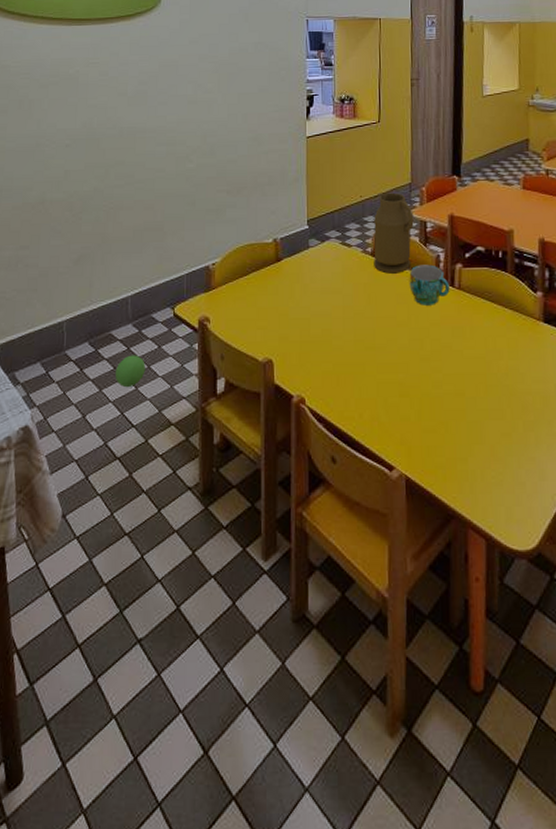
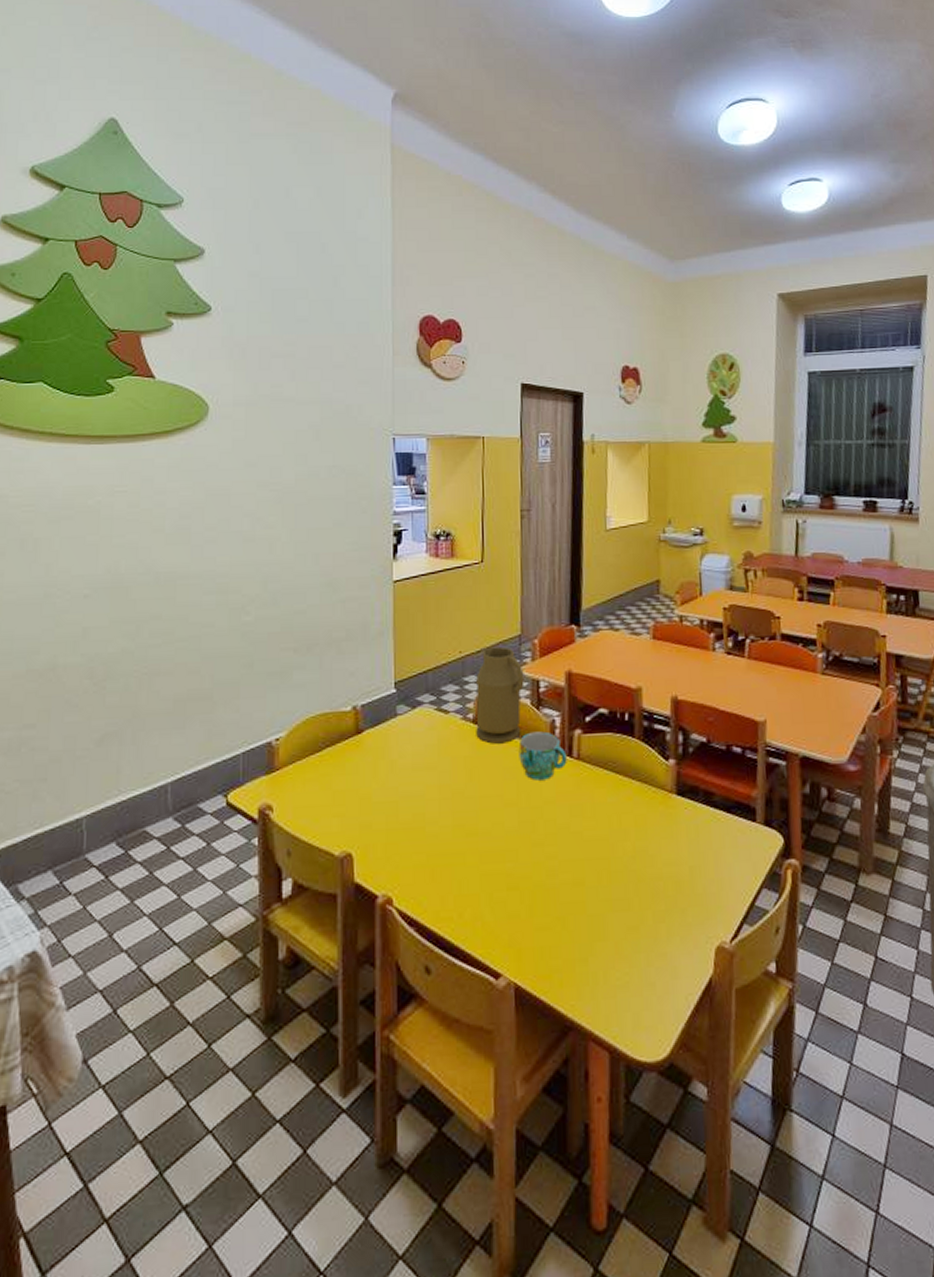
ball: present [114,355,146,388] -> none [150,855,191,897]

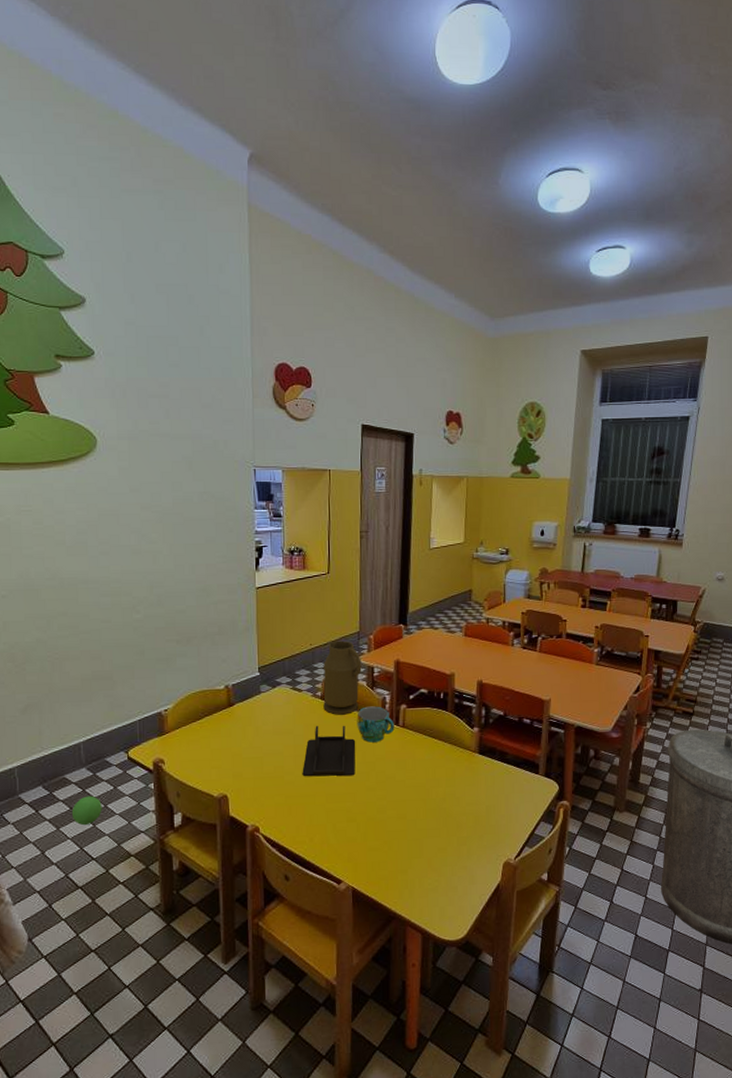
ball: none [150,855,191,897] -> present [71,795,102,826]
napkin holder: none [449,757,518,827] -> present [302,725,355,777]

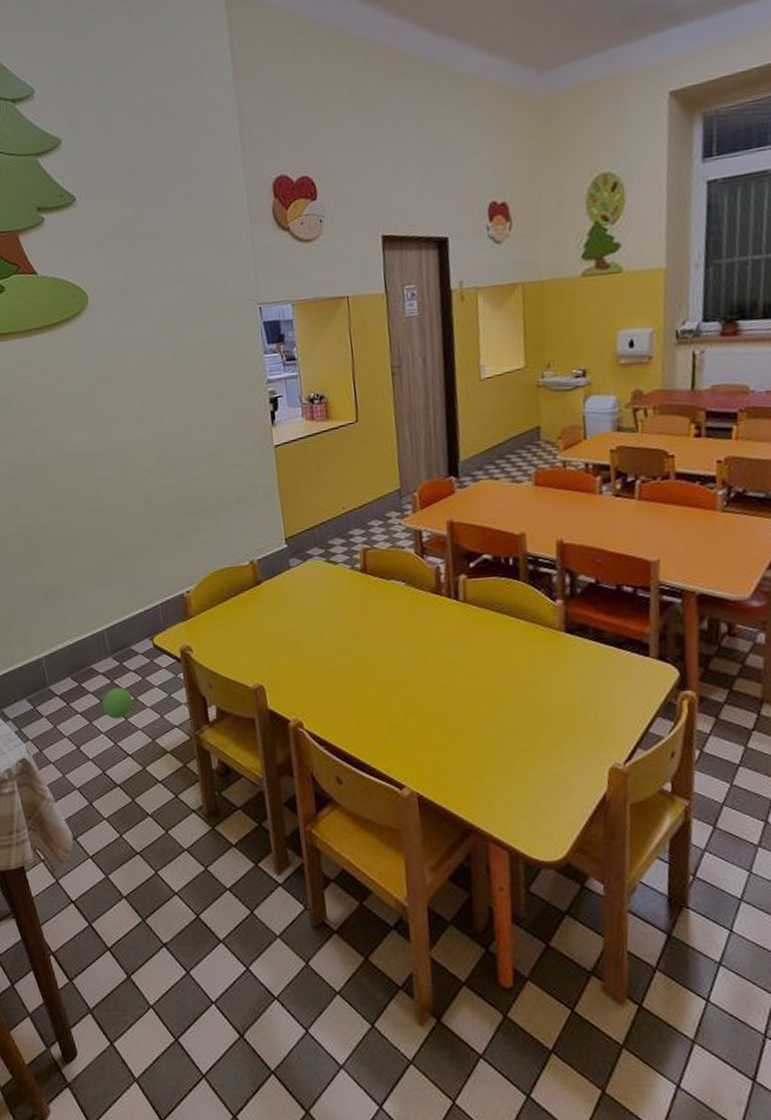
napkin holder: present [302,725,355,777] -> none [346,602,410,664]
water jug: present [323,640,362,715] -> none [360,501,407,591]
cup: present [357,706,395,743] -> none [406,577,454,622]

